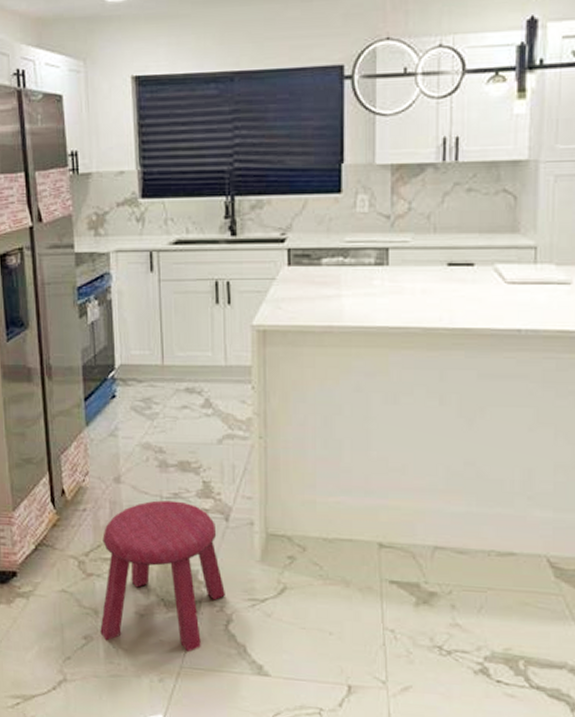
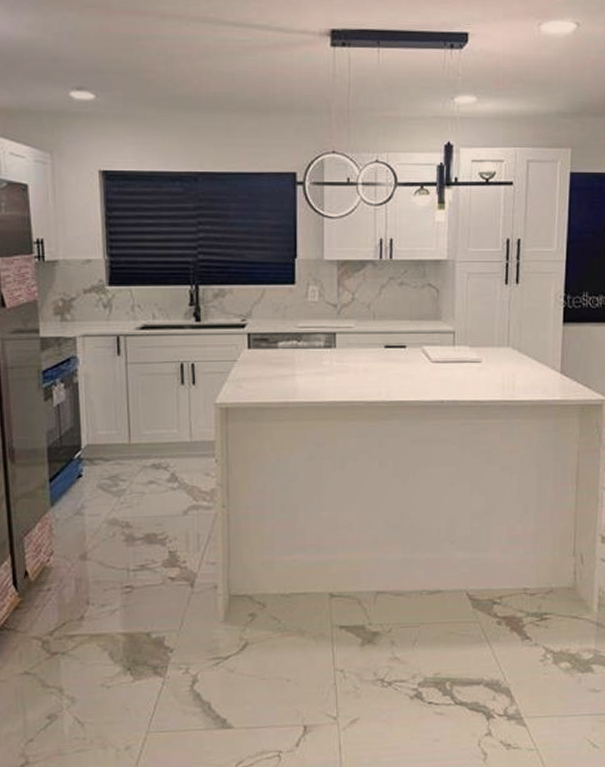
stool: present [100,500,225,653] -> none [65,572,190,718]

